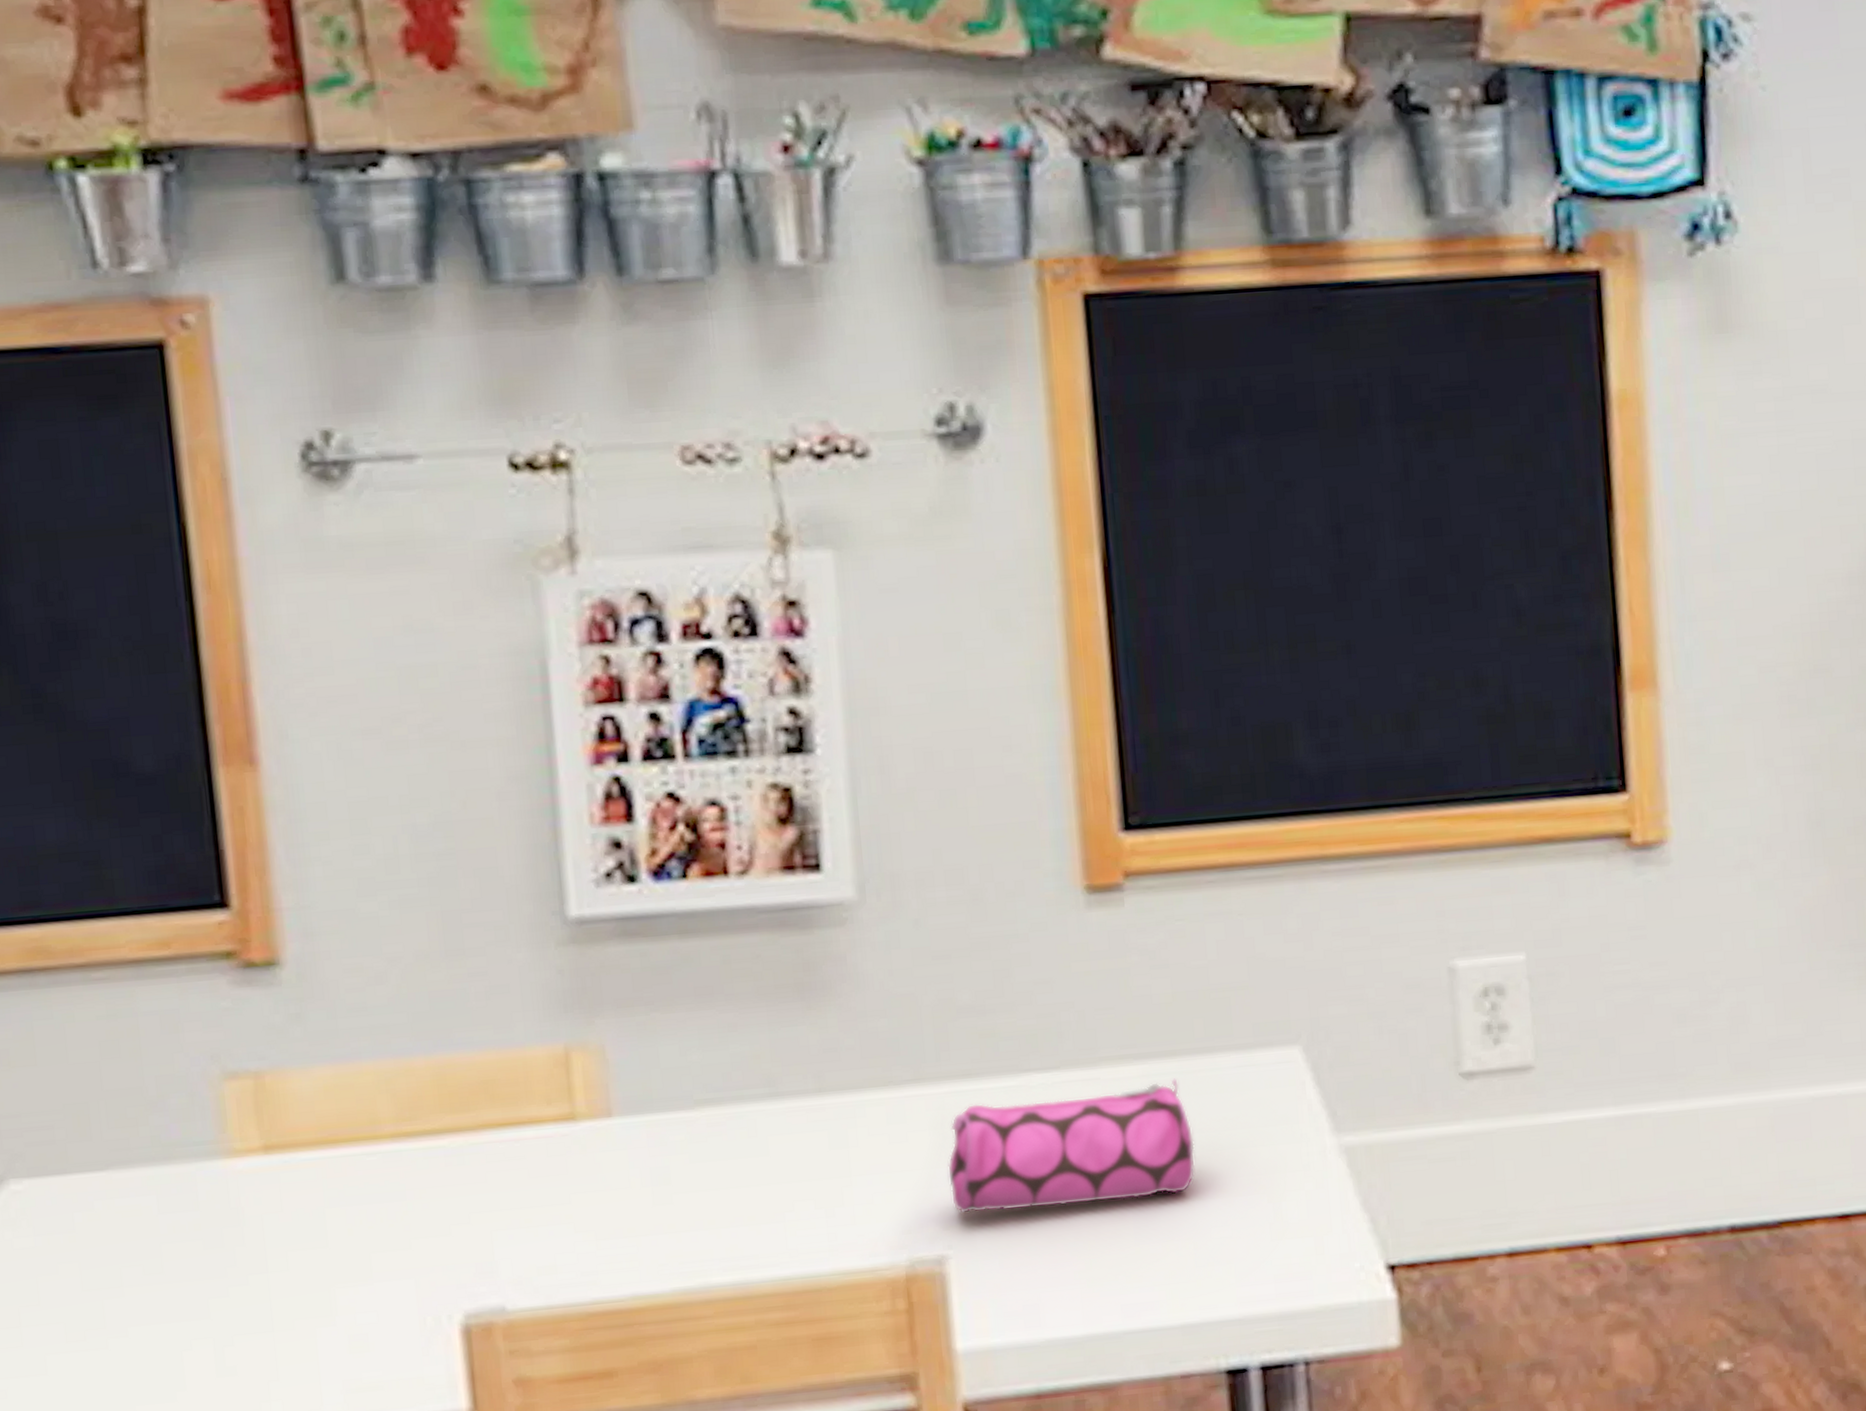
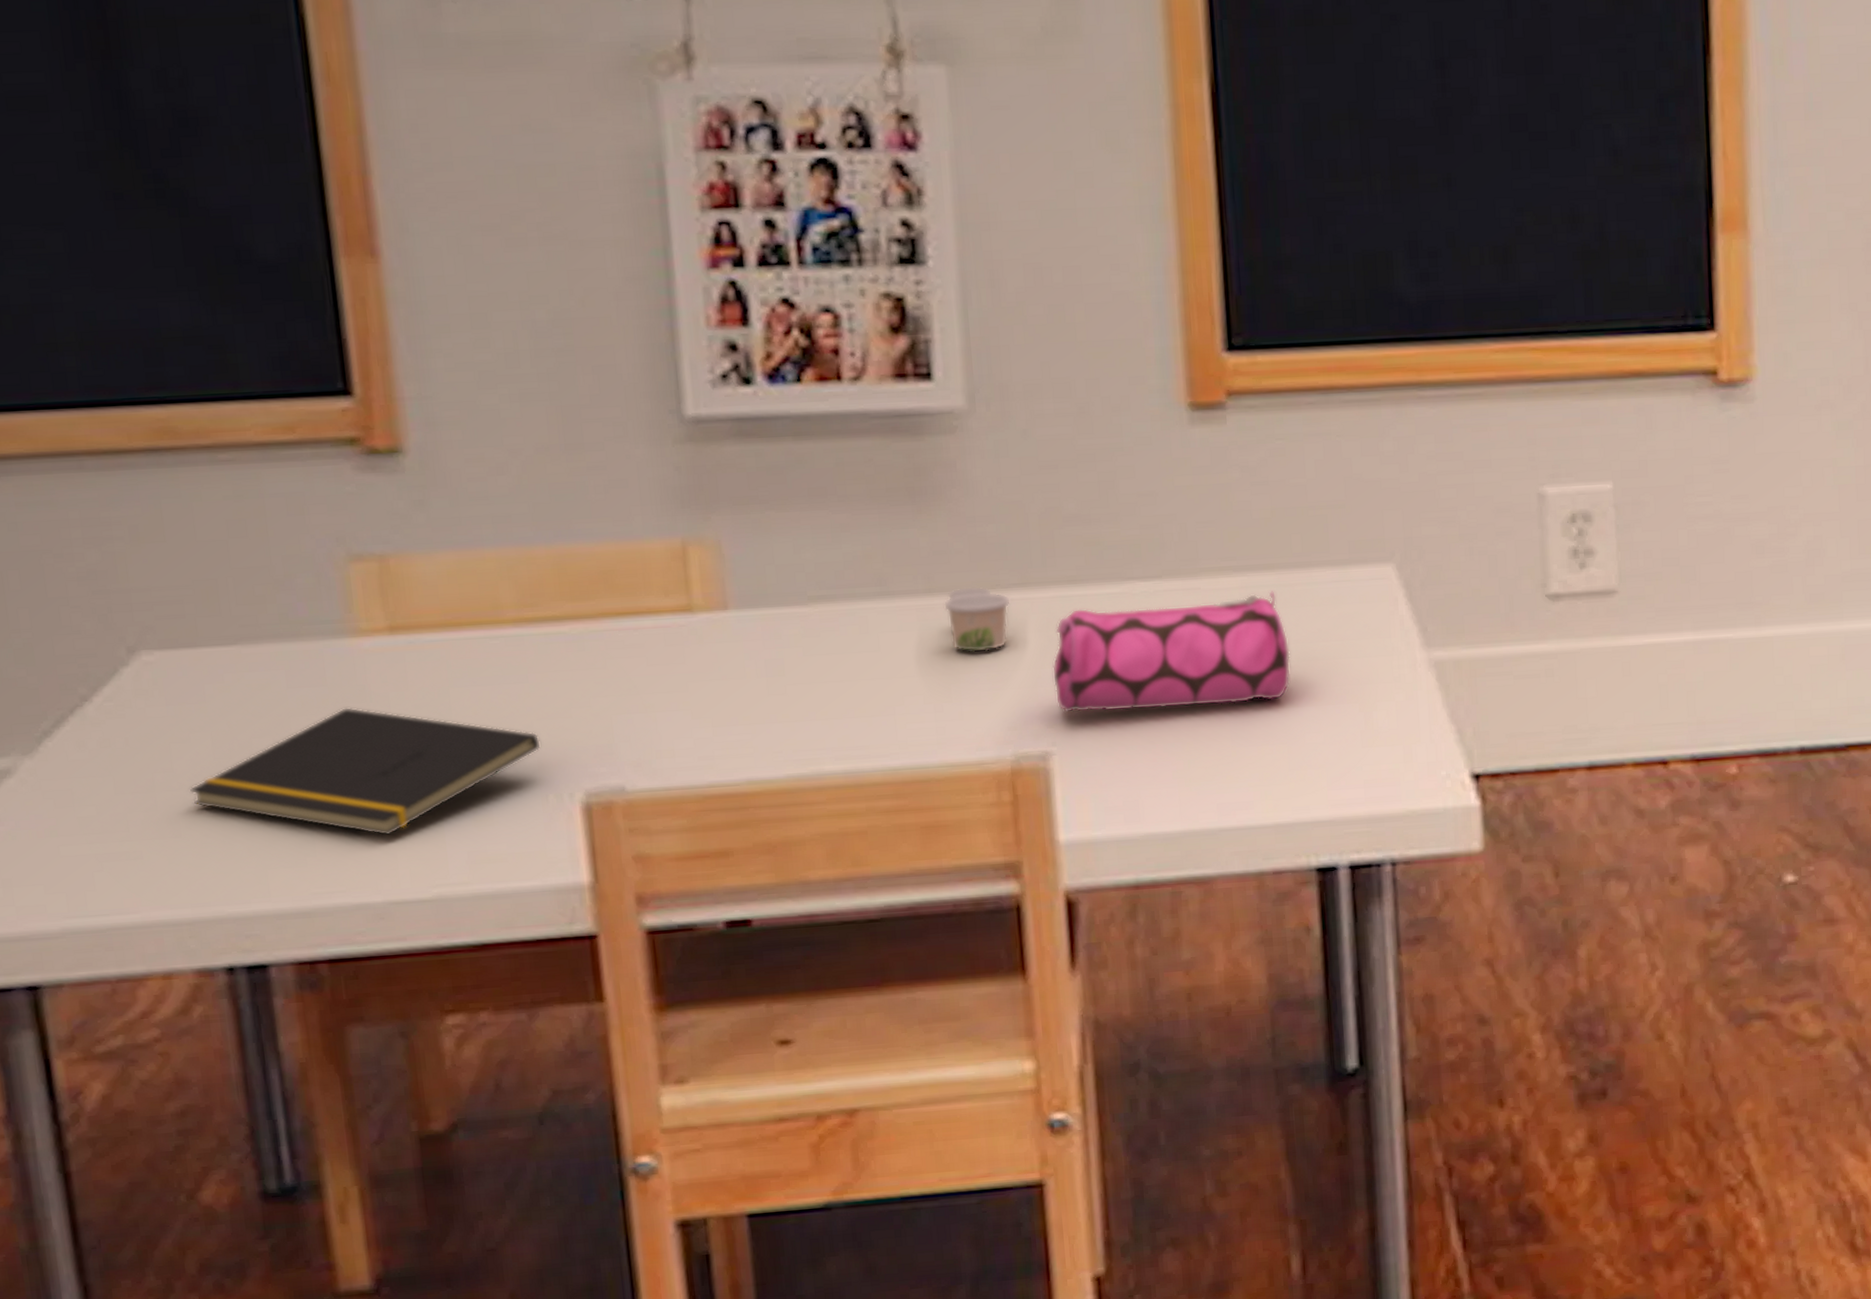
notepad: none [57,1231,419,1366] -> present [190,707,541,836]
paper cup: none [835,1083,904,1153] -> present [944,586,1010,652]

